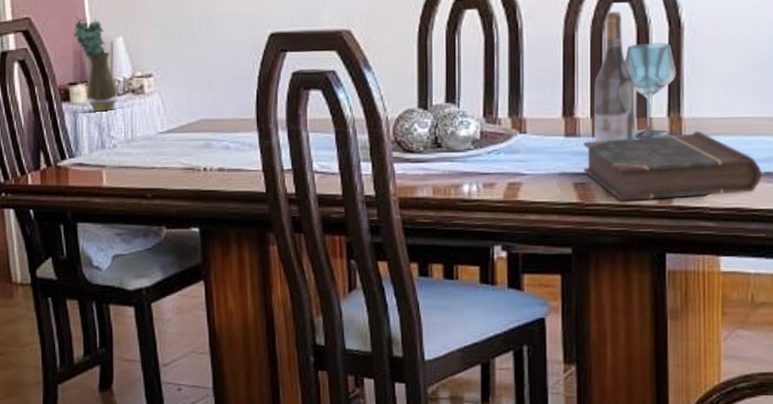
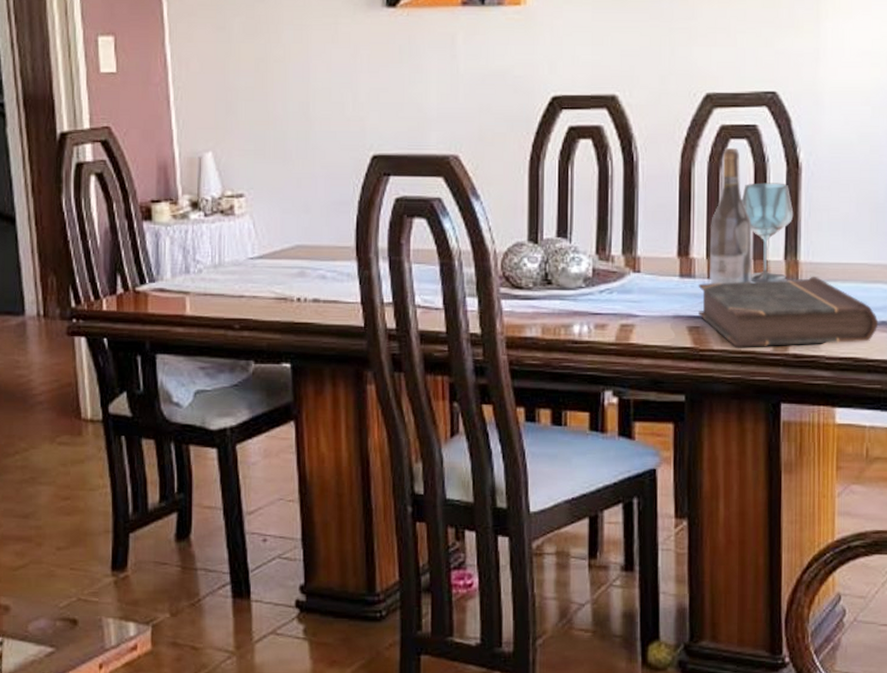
vase: present [74,17,118,113] -> none [158,128,206,234]

